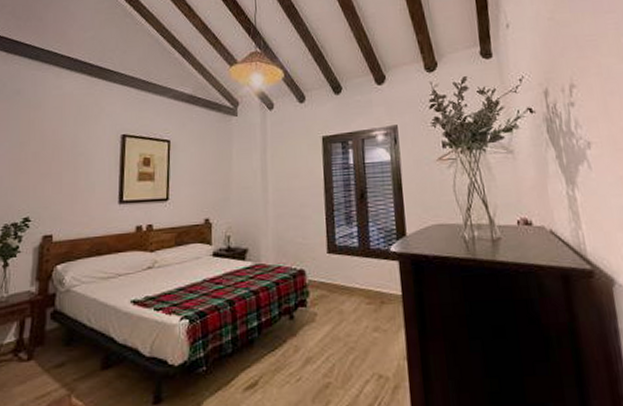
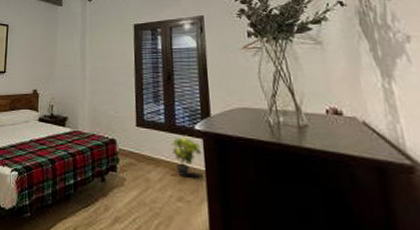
potted plant: none [365,258,399,305] -> present [171,135,203,178]

